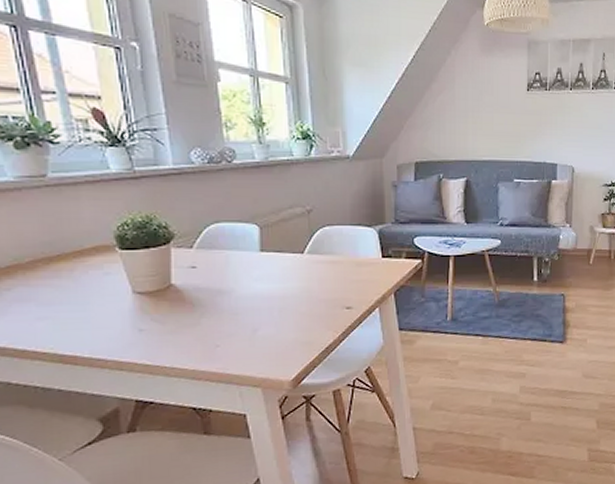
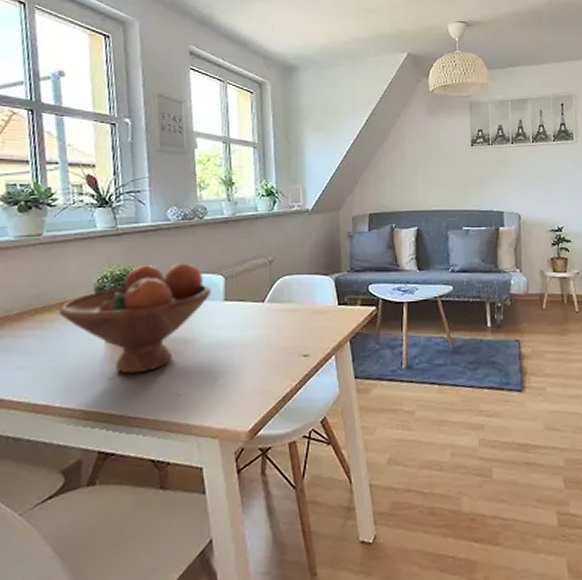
fruit bowl: none [76,211,246,325] -> present [59,263,212,374]

